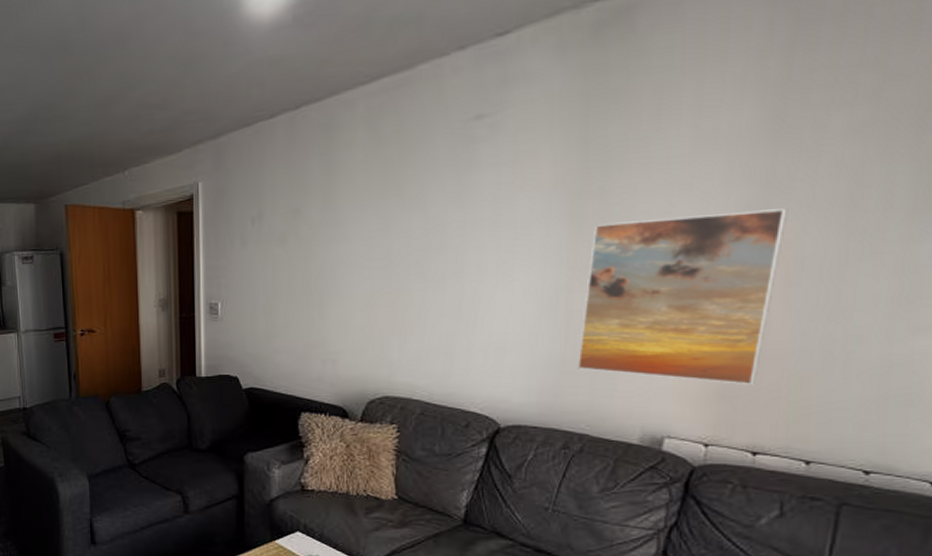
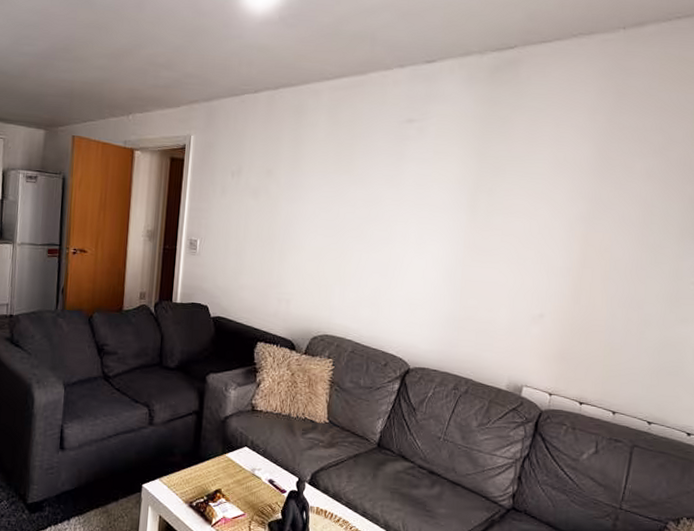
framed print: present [577,208,788,386] -> none [467,216,608,351]

